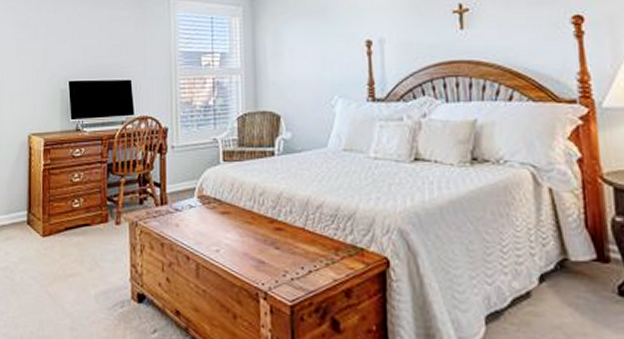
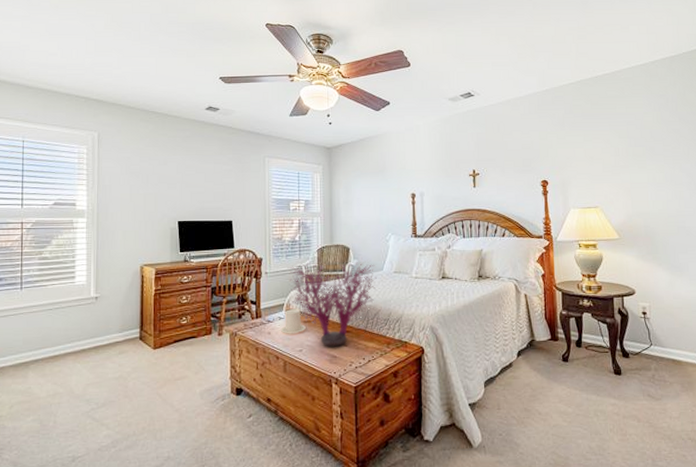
candle: none [191,195,224,228] -> present [280,309,306,334]
flowering plant: none [198,133,319,248] -> present [286,261,377,346]

